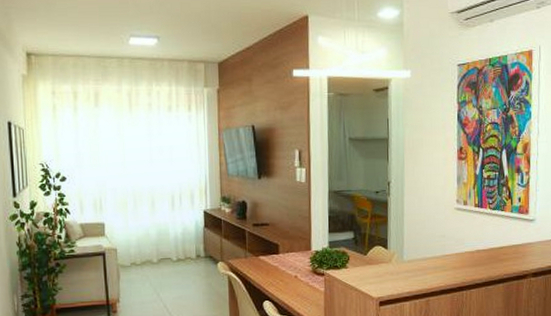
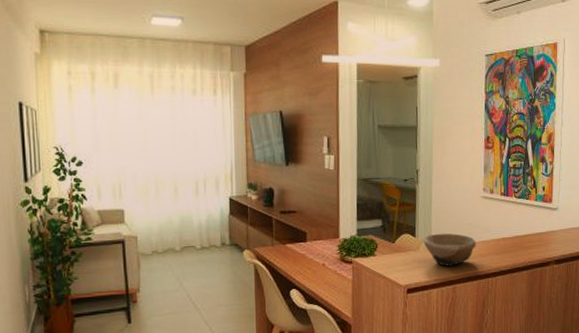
bowl: none [395,245,450,279] -> present [423,233,476,267]

